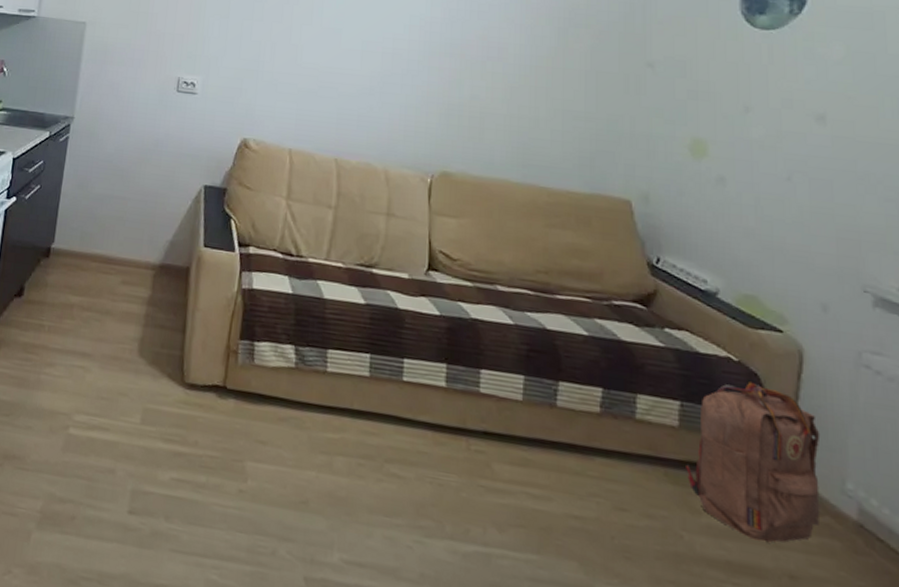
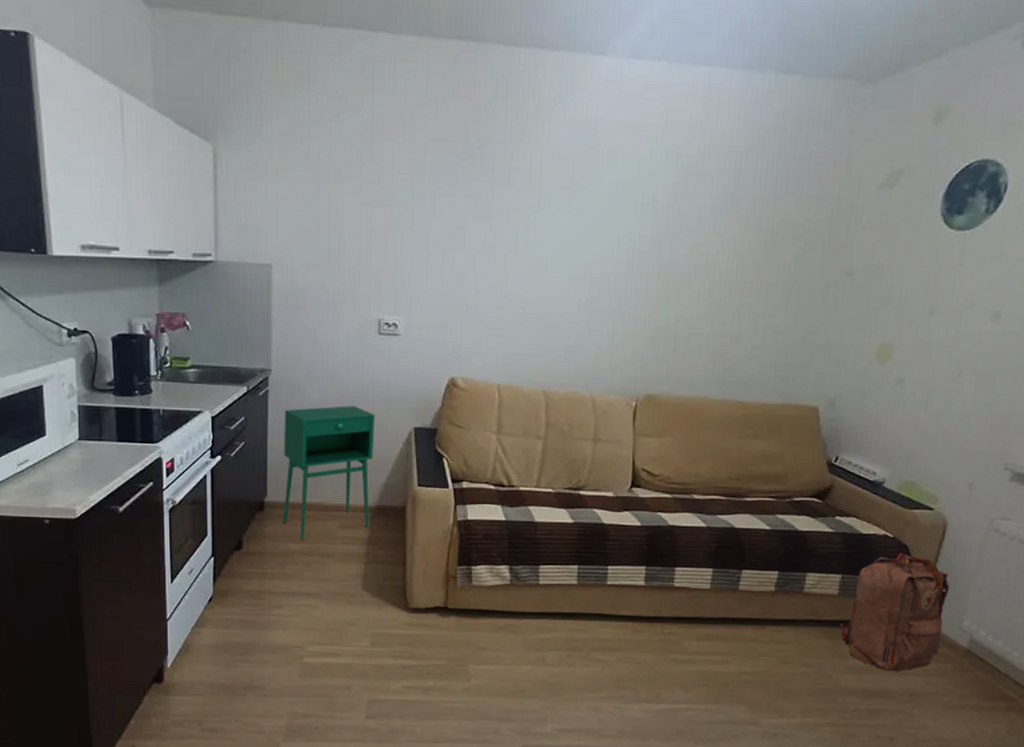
storage cabinet: none [66,156,167,293] -> present [283,406,375,540]

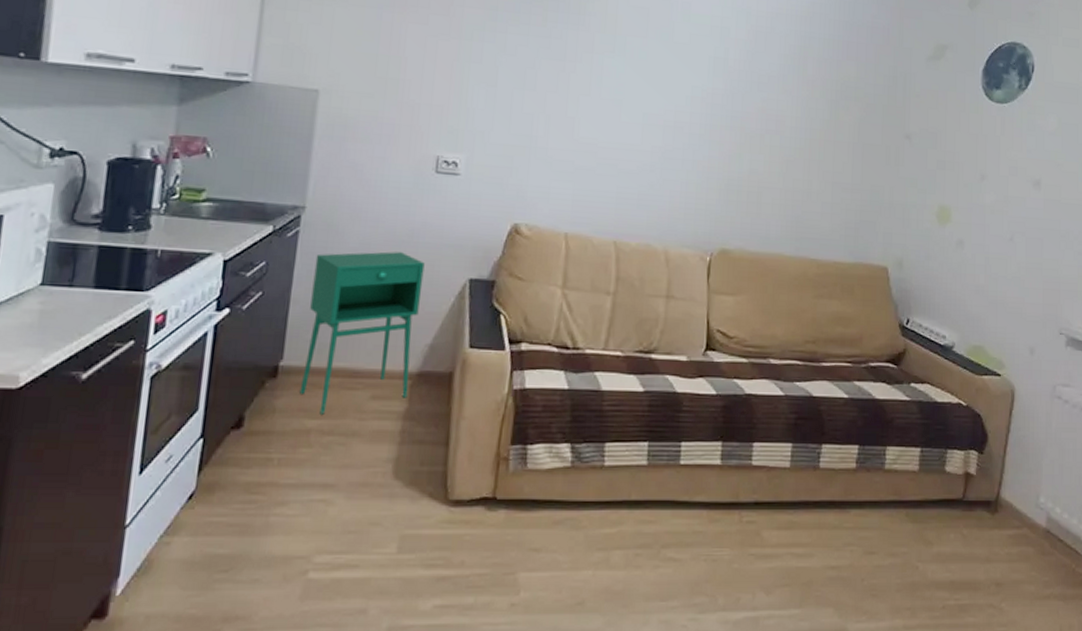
backpack: present [840,553,950,672] -> none [923,423,1024,559]

